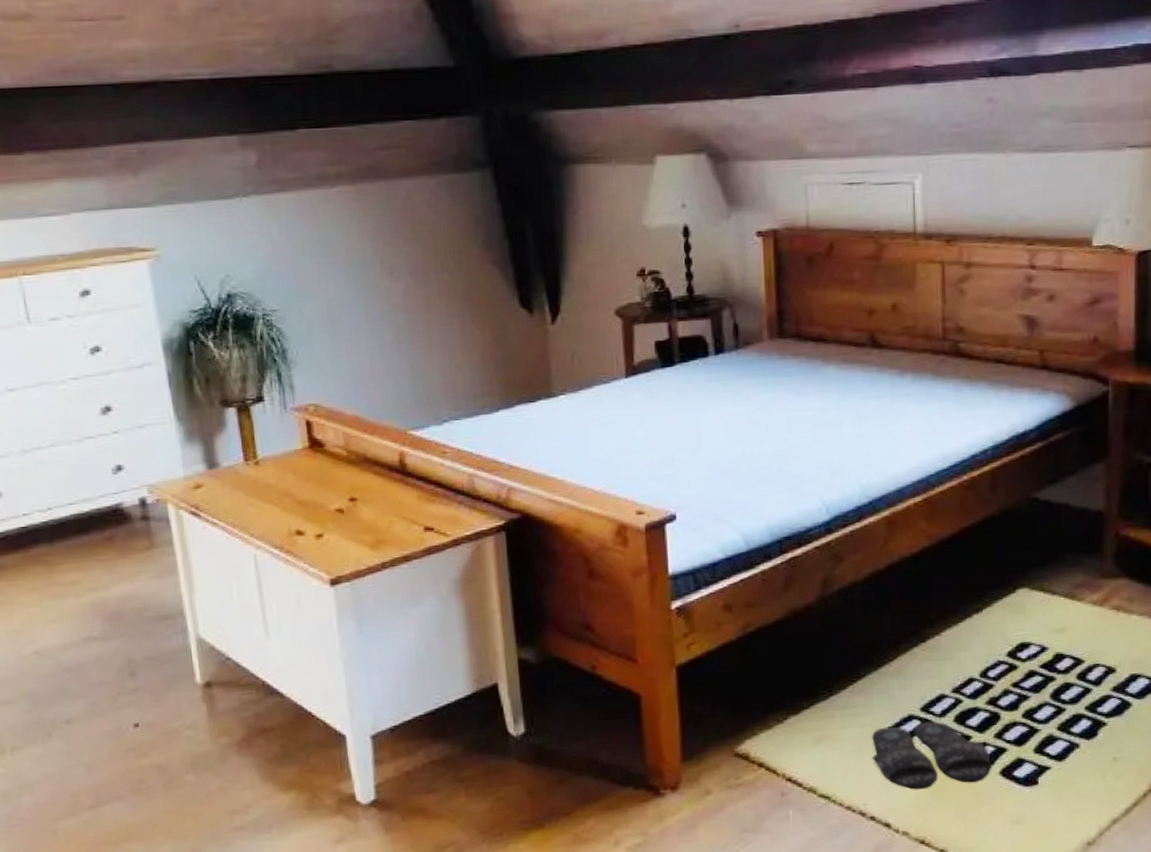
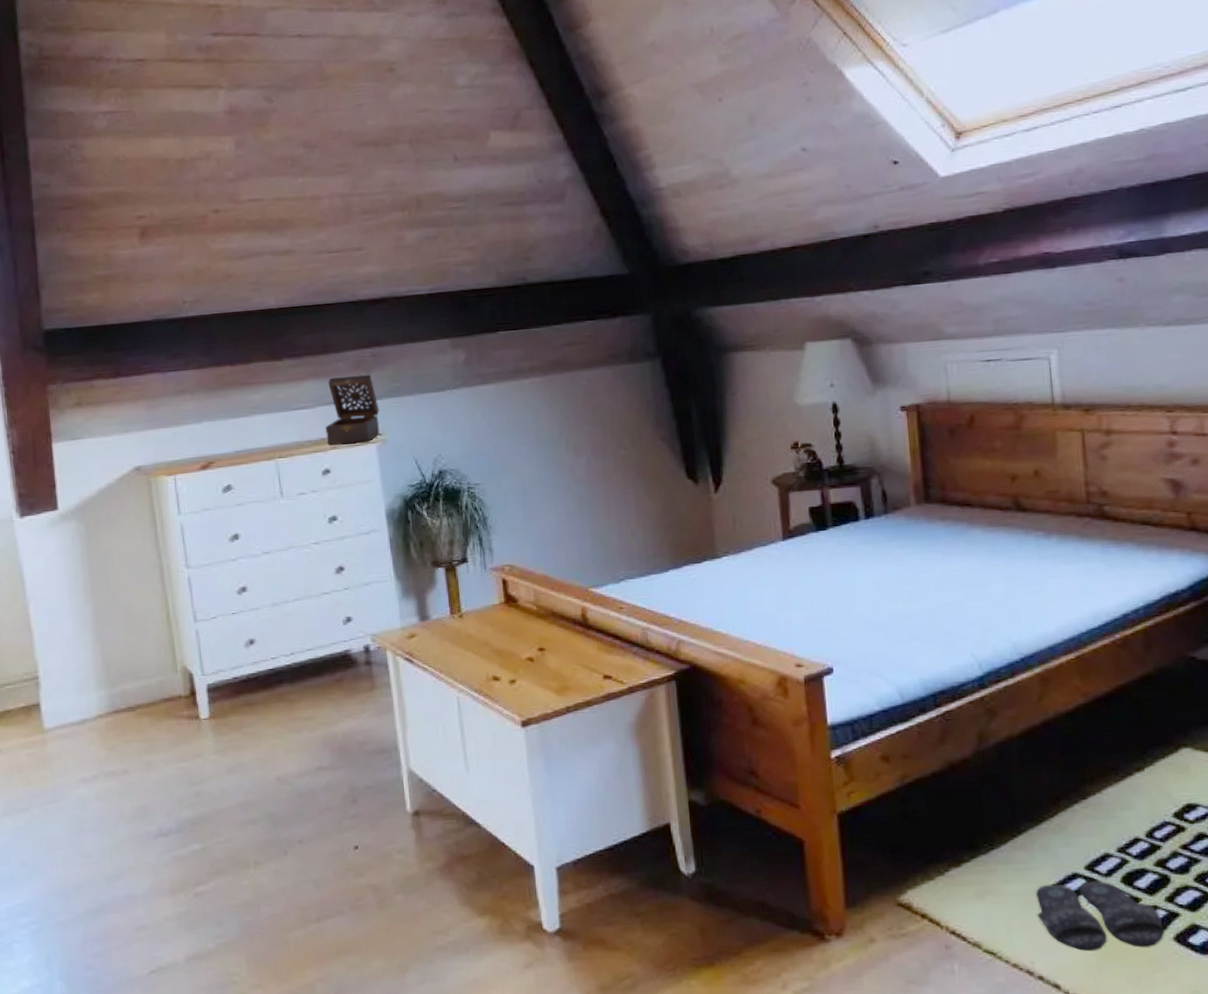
jewelry box: none [82,175,152,263] -> present [326,374,380,447]

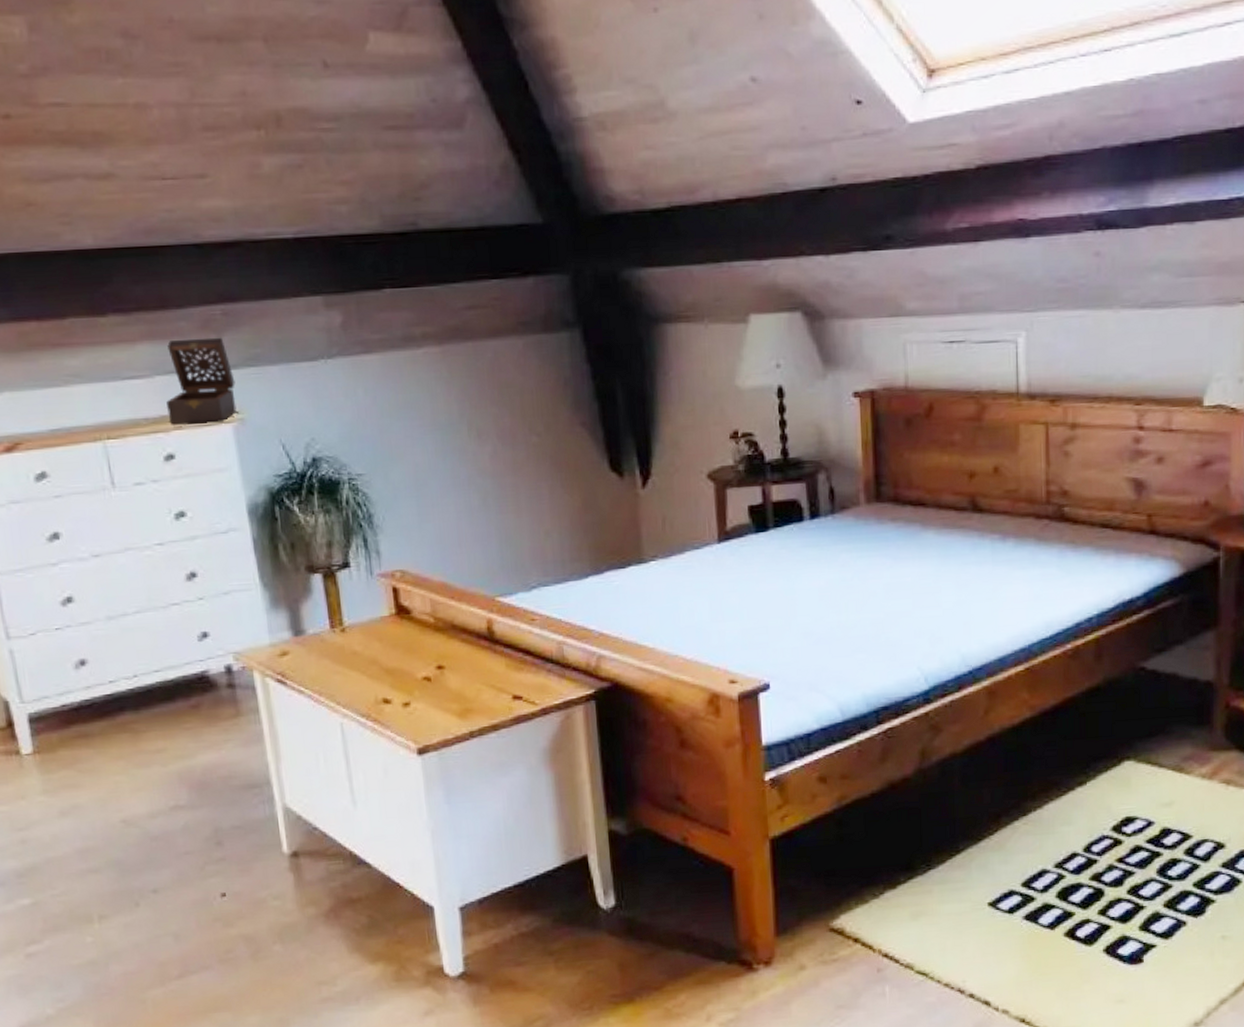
slippers: present [1036,880,1164,950] -> none [971,896,1094,966]

